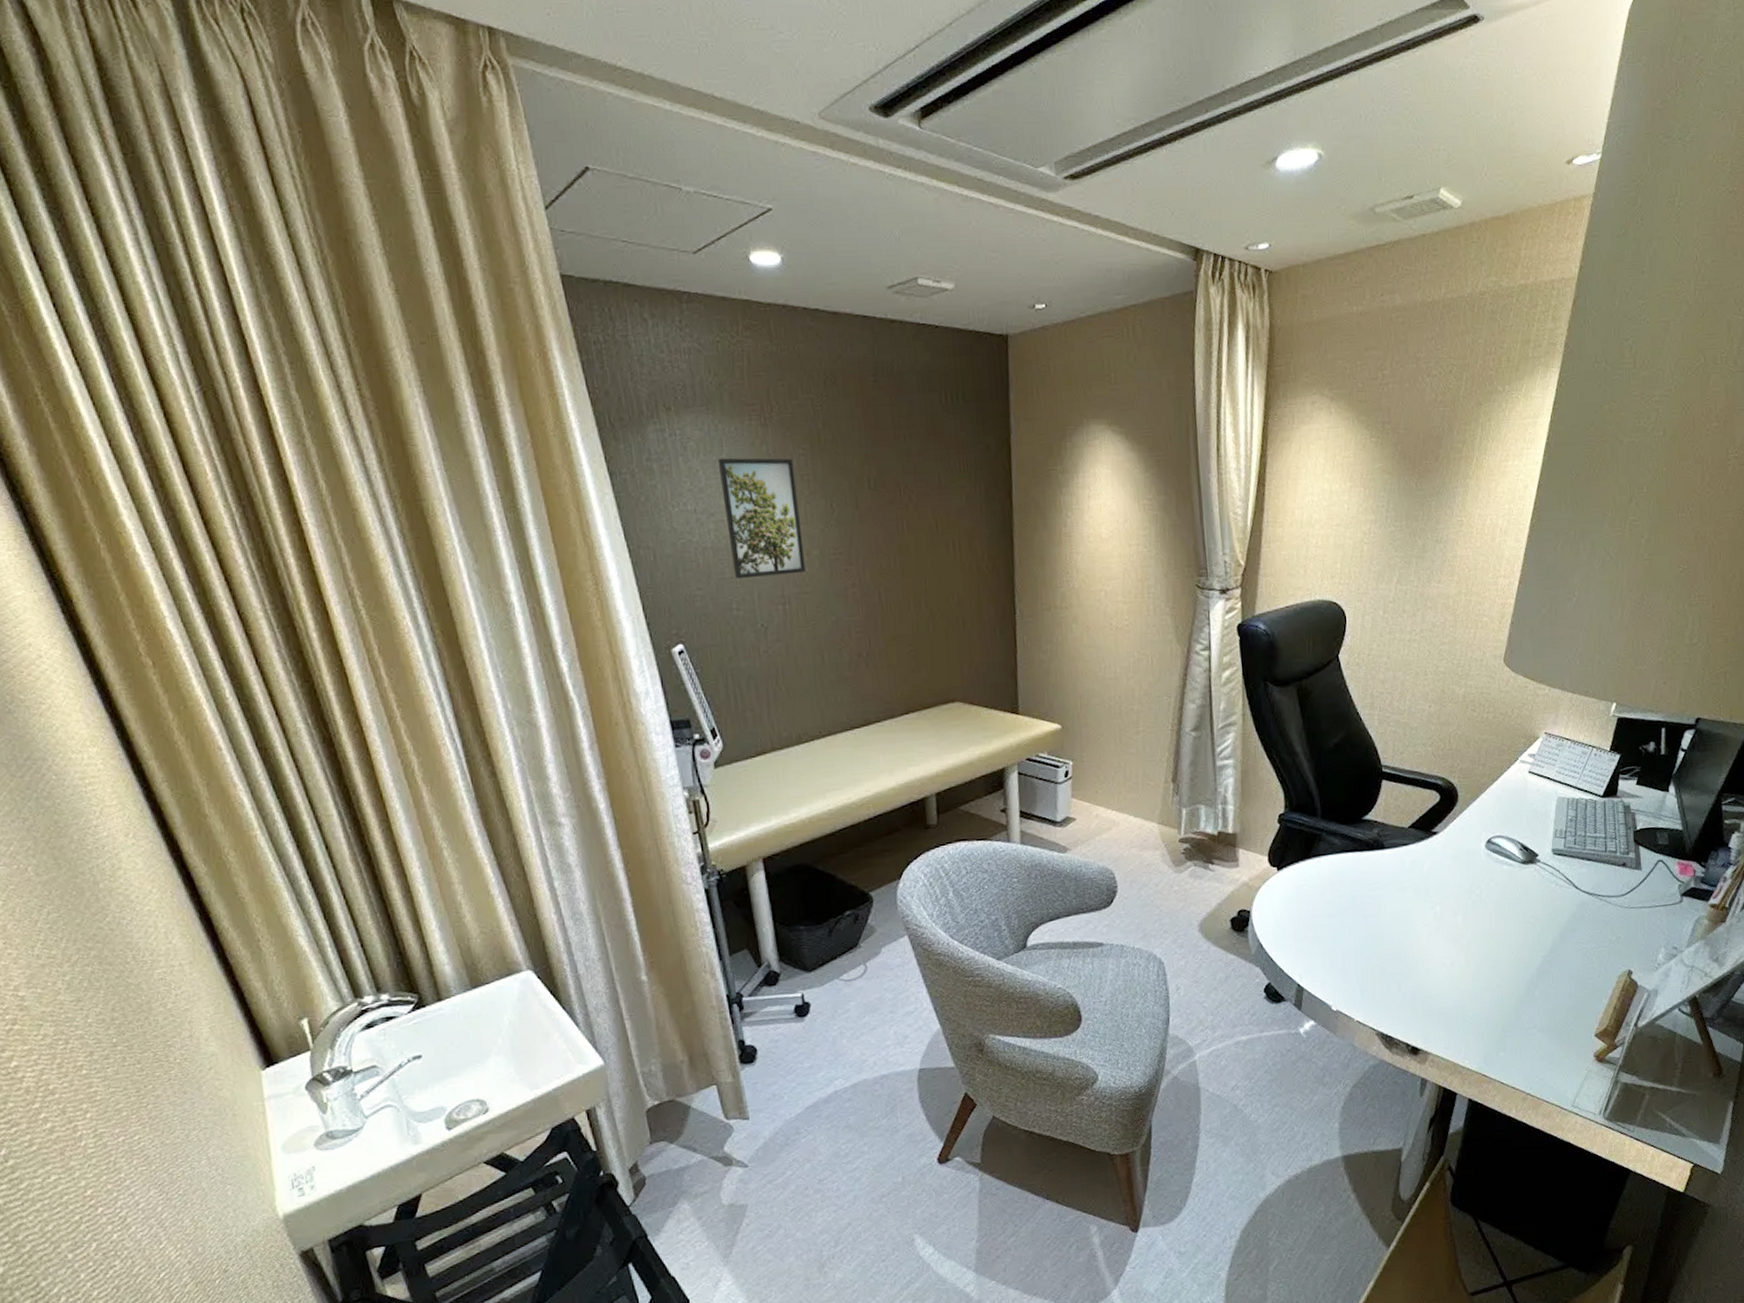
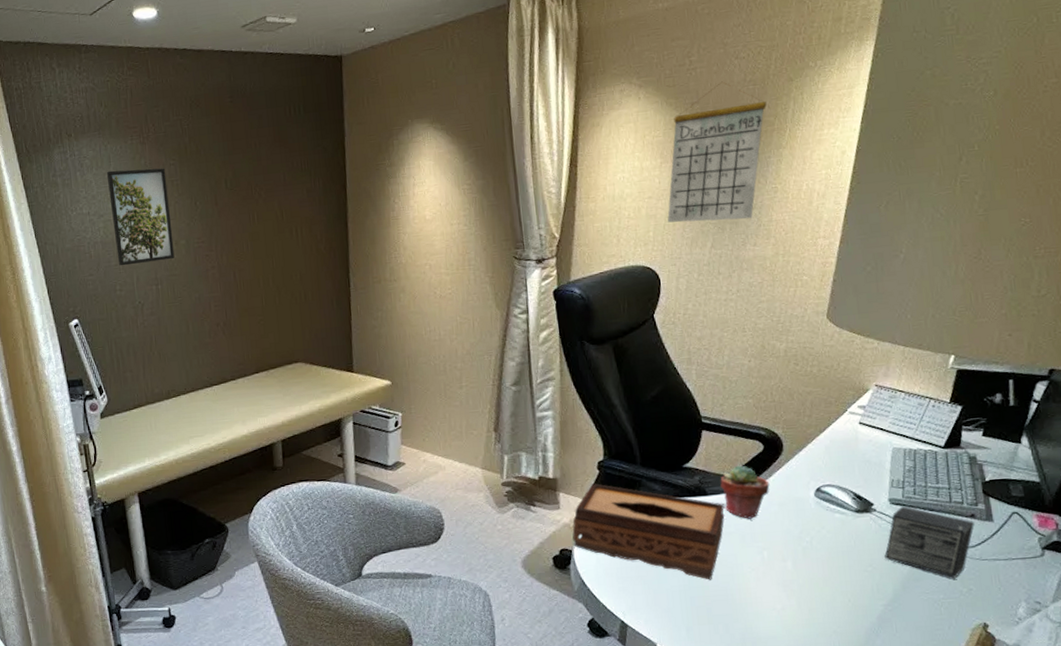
tissue box: none [1251,838,1401,938] -> present [572,483,725,580]
calendar: none [1355,400,1456,554] -> present [667,81,767,223]
potted succulent: none [1397,817,1445,873] -> present [720,465,770,519]
small box: none [1546,856,1625,927] -> present [885,506,974,578]

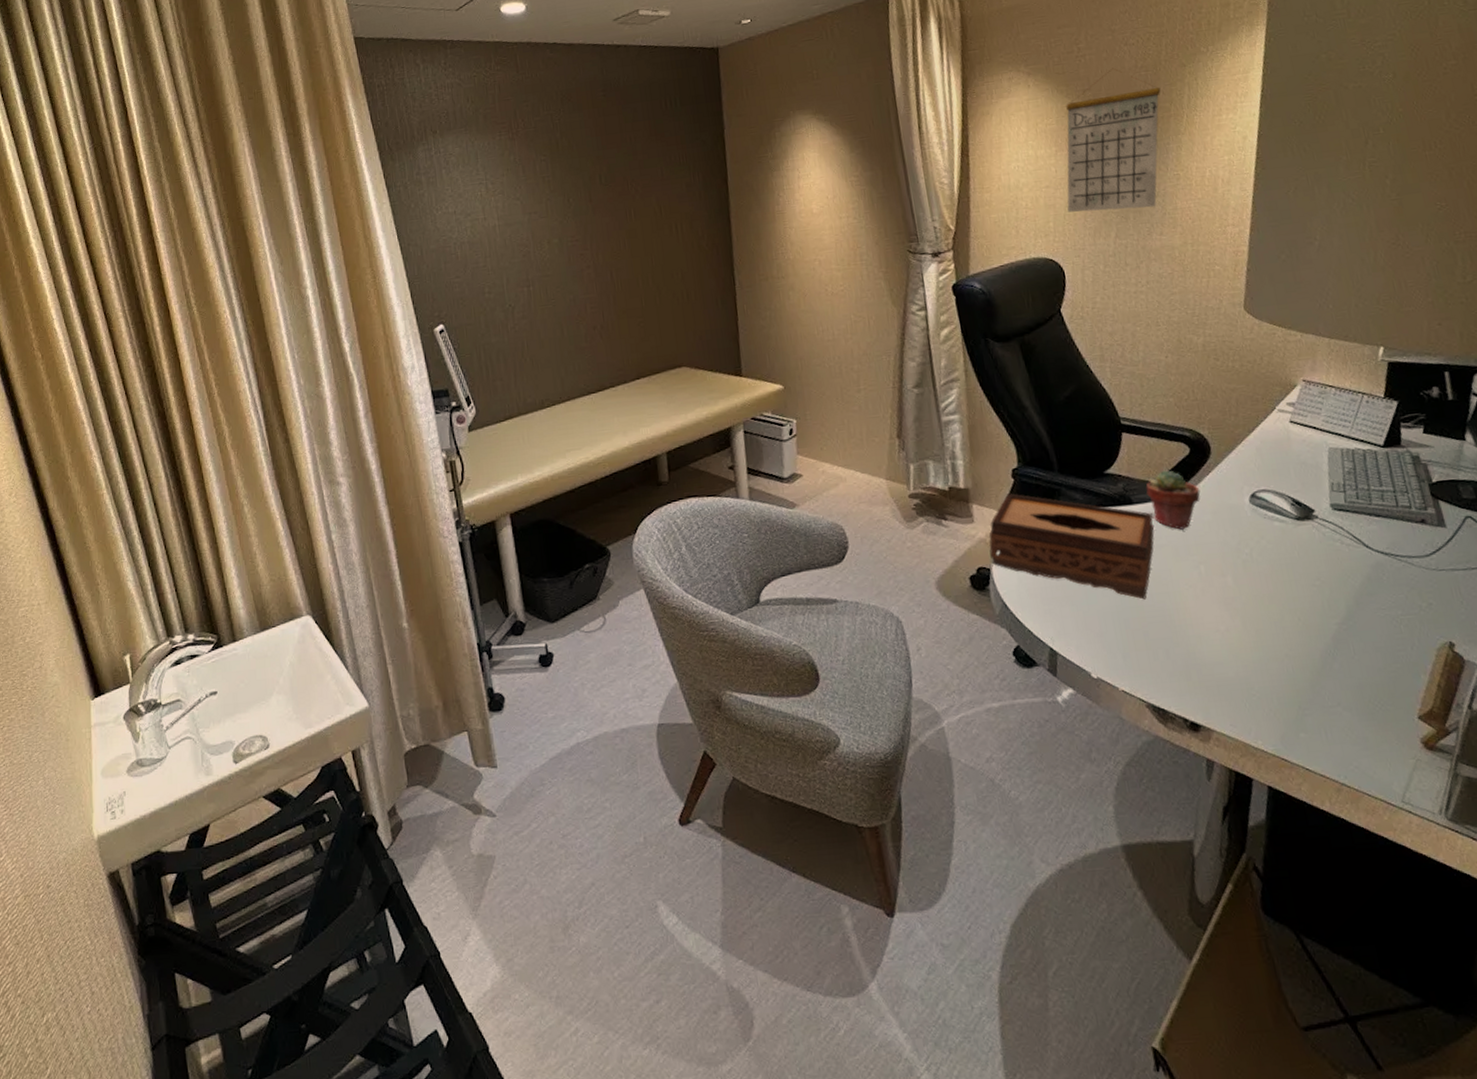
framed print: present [106,168,175,266] -> none [473,164,547,268]
small box: present [885,506,974,578] -> none [1332,511,1426,591]

